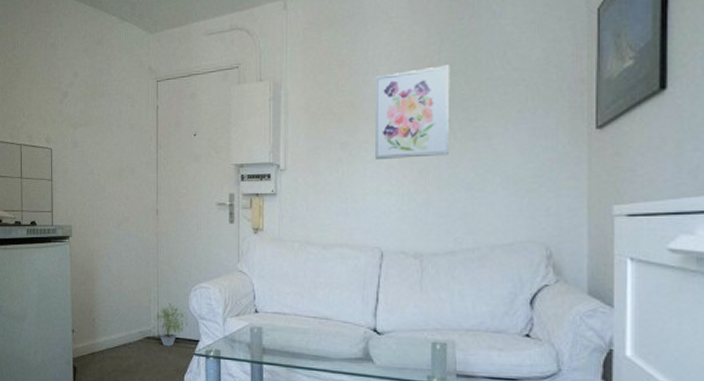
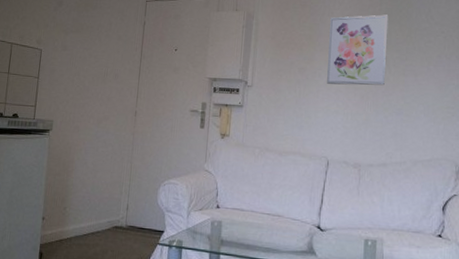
potted plant: present [155,303,187,347] -> none [124,196,155,236]

